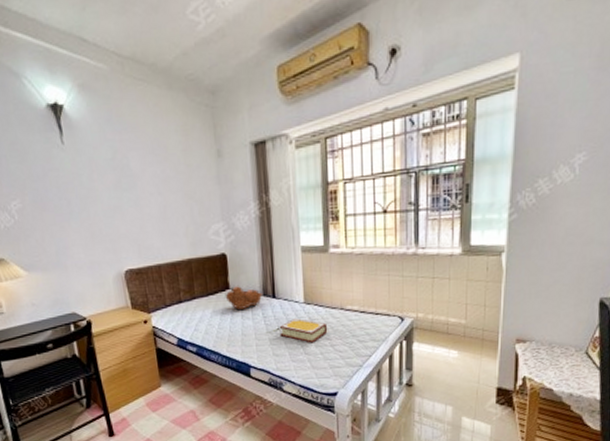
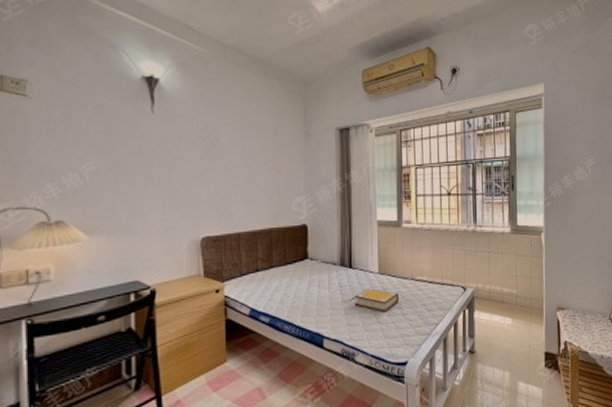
teddy bear: present [225,286,263,310] -> none [303,256,340,279]

